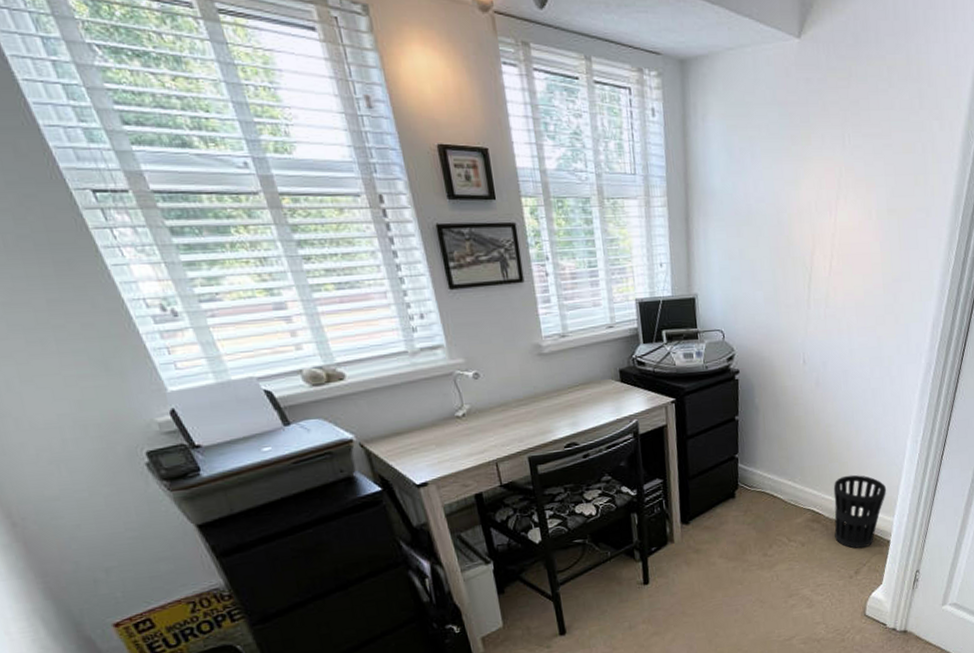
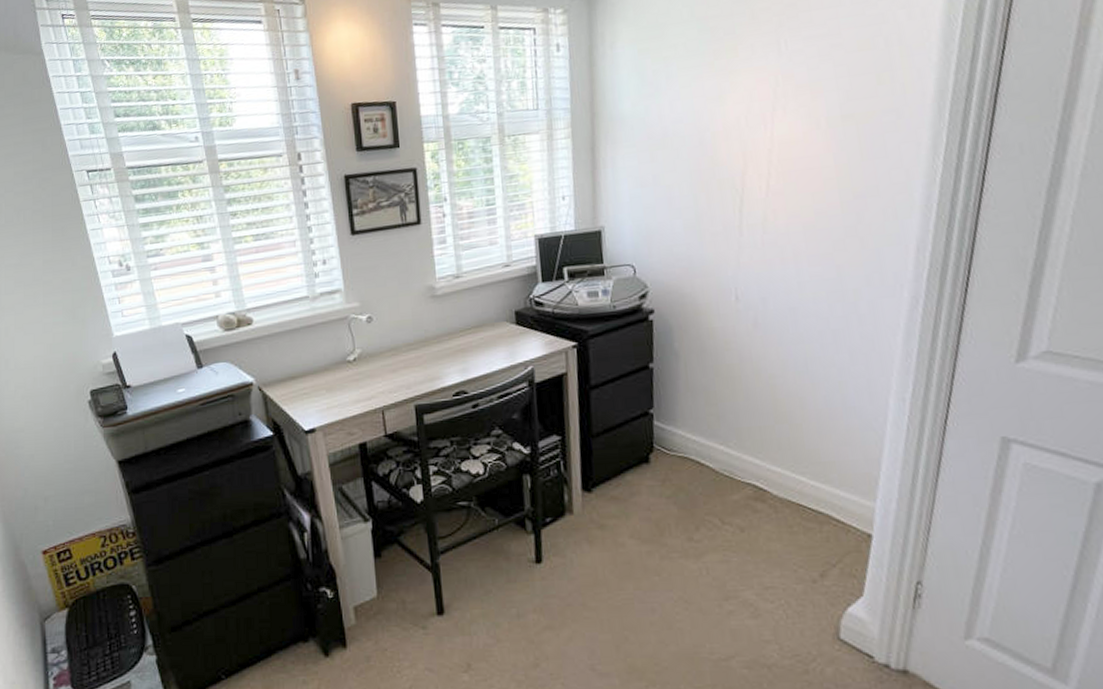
wastebasket: present [833,474,887,549] -> none [782,440,863,542]

